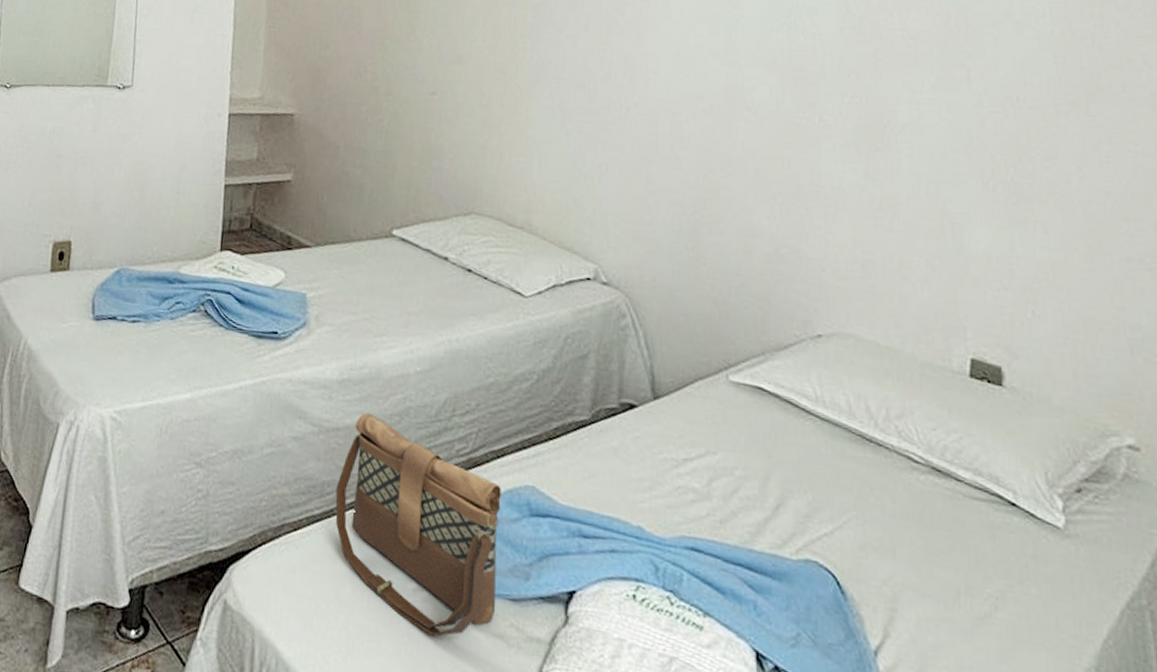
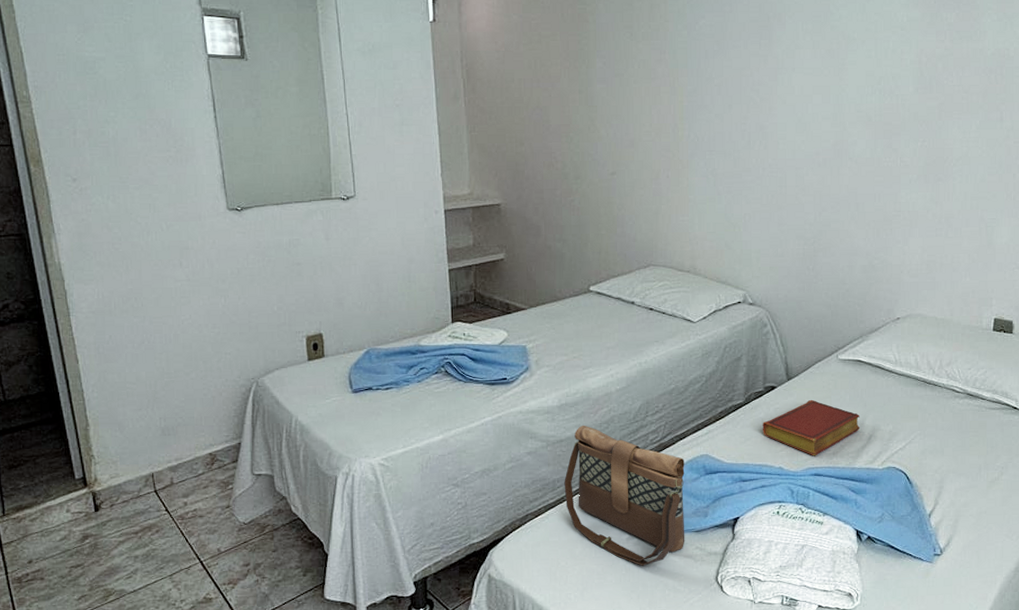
book: none [615,433,761,521] -> present [763,399,860,456]

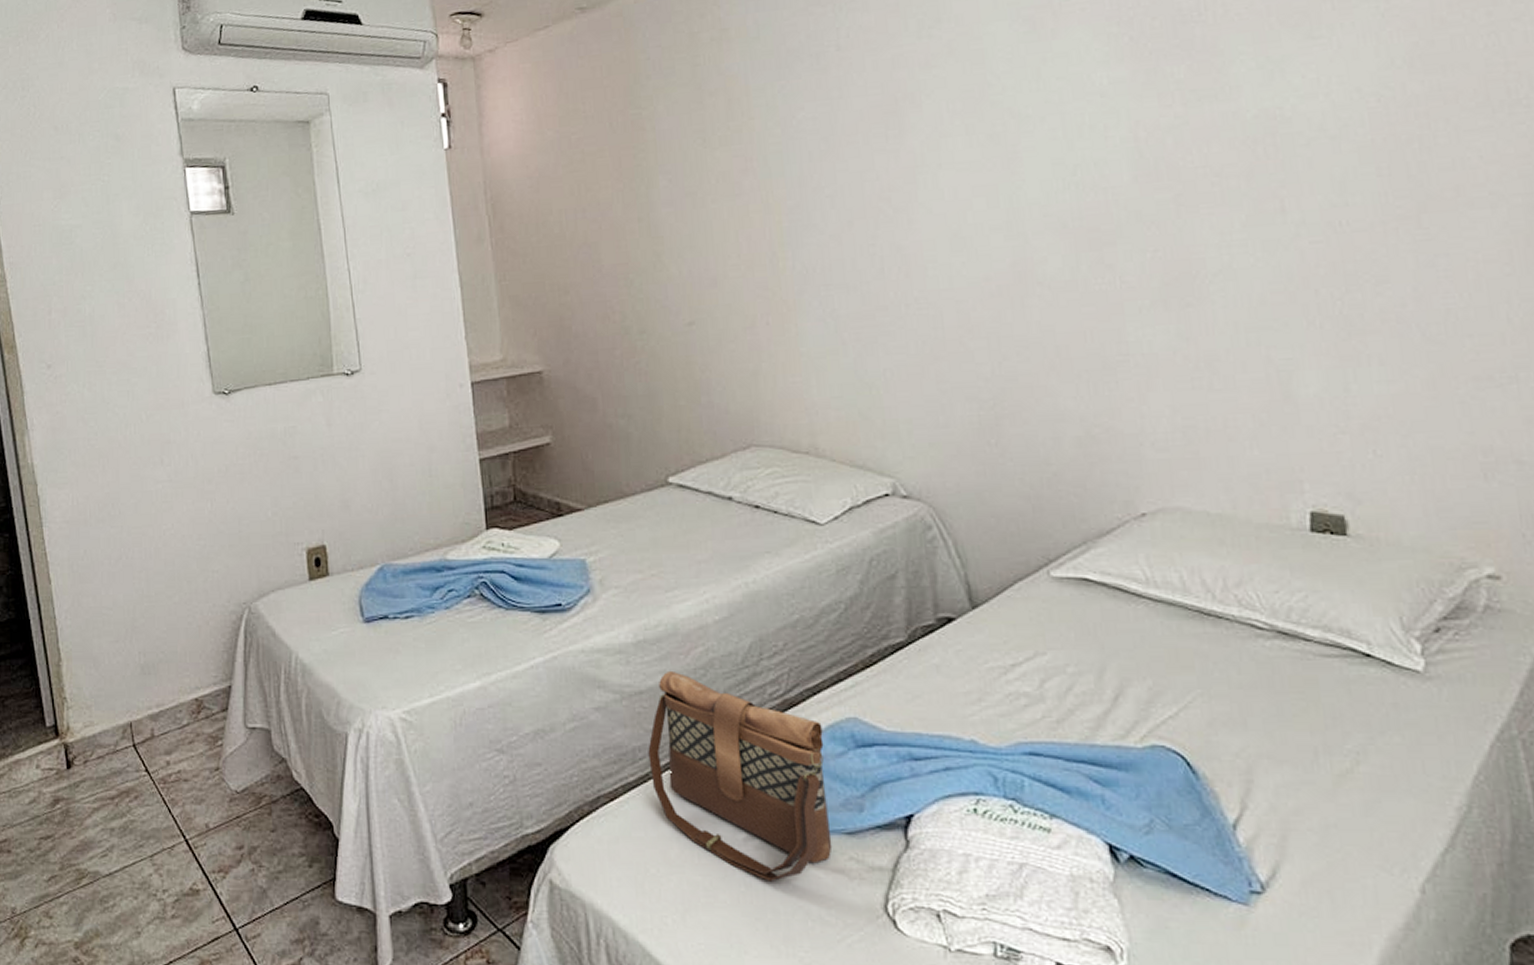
book: present [763,399,860,456] -> none [938,637,1098,725]

